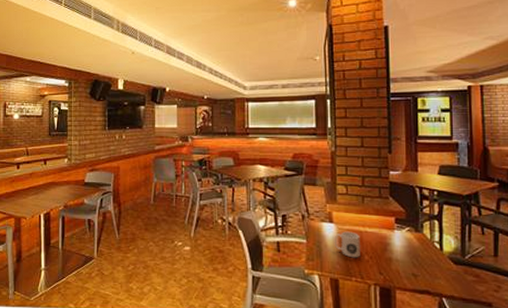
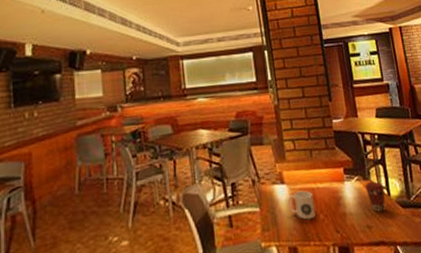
coffee cup: none [416,235,438,265] -> present [365,181,386,213]

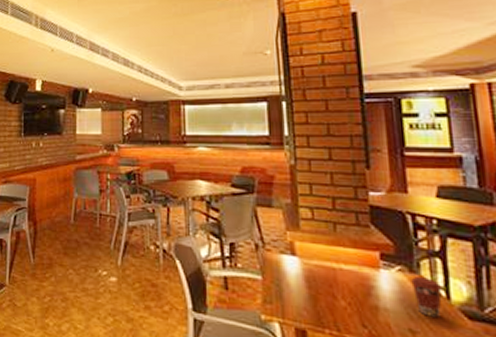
mug: present [287,190,316,220] -> none [298,267,335,304]

